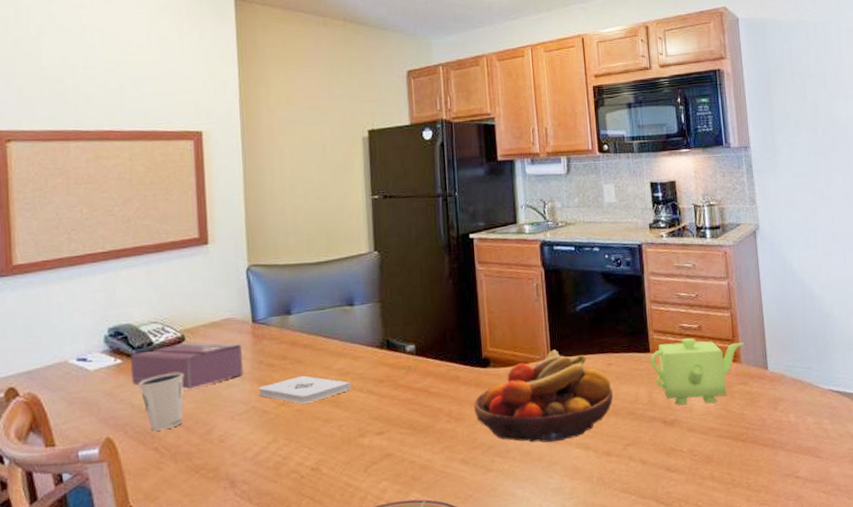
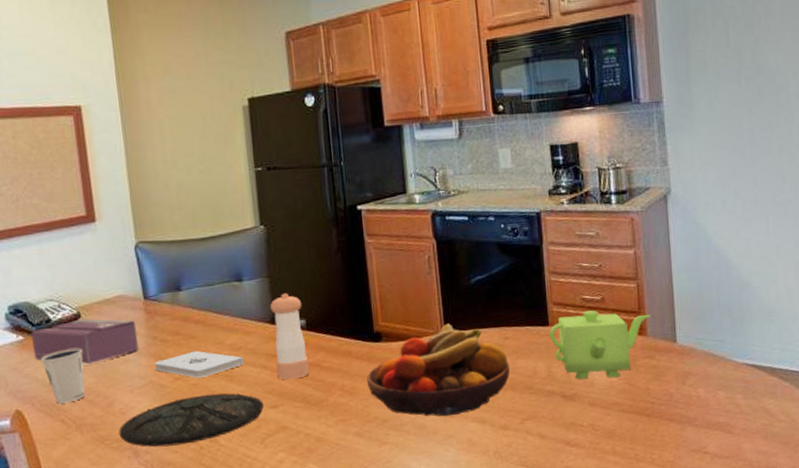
plate: none [215,419,369,477] -> present [118,393,264,447]
pepper shaker: none [380,318,418,406] -> present [269,293,310,380]

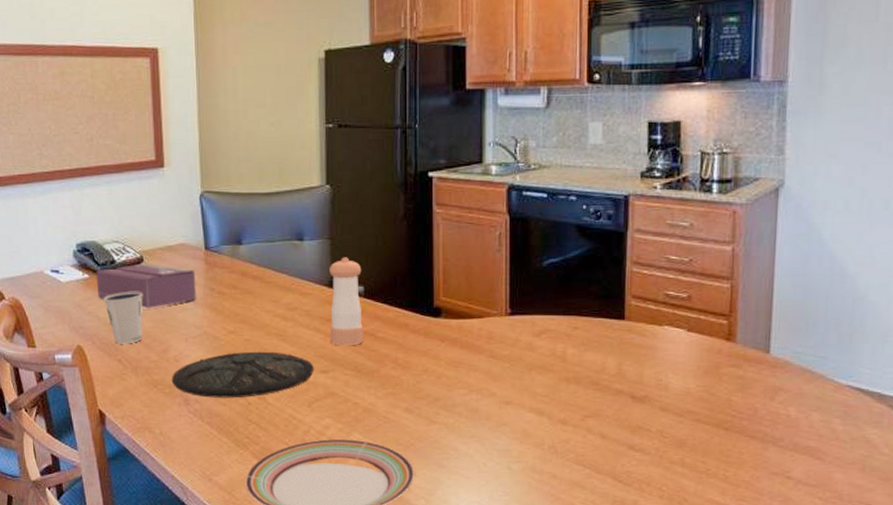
notepad: present [155,350,244,378] -> none [211,306,298,334]
fruit bowl: present [366,323,510,417] -> none [421,306,577,403]
teapot: present [549,310,651,380] -> none [624,308,744,384]

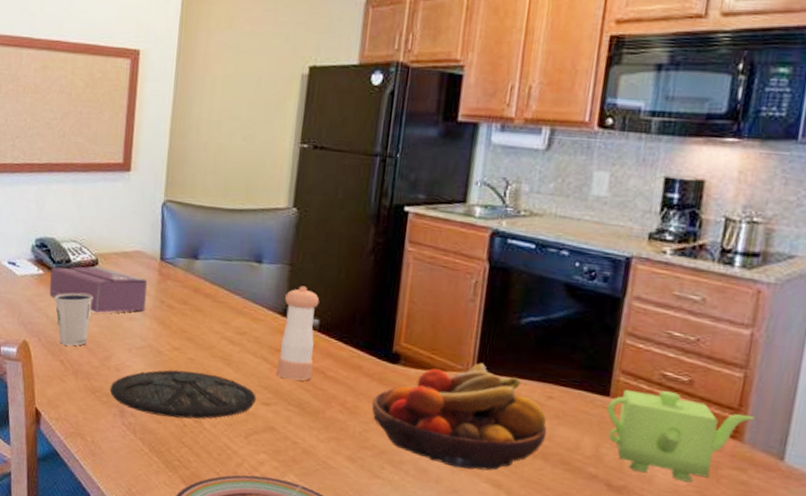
fruit bowl: none [421,306,577,403] -> present [371,363,547,471]
teapot: none [624,308,744,384] -> present [607,390,755,483]

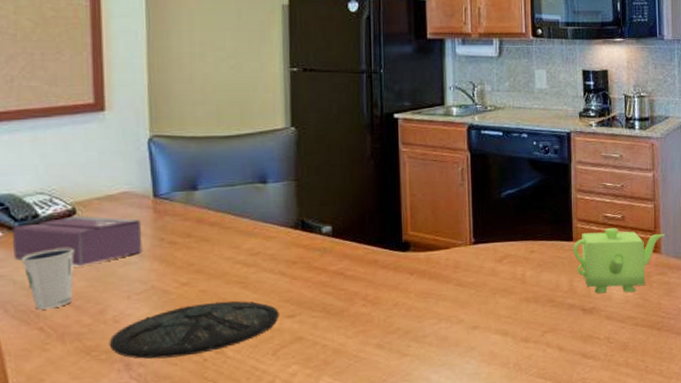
pepper shaker: present [276,286,320,381] -> none [294,198,333,288]
fruit bowl: present [371,363,547,471] -> none [391,235,534,329]

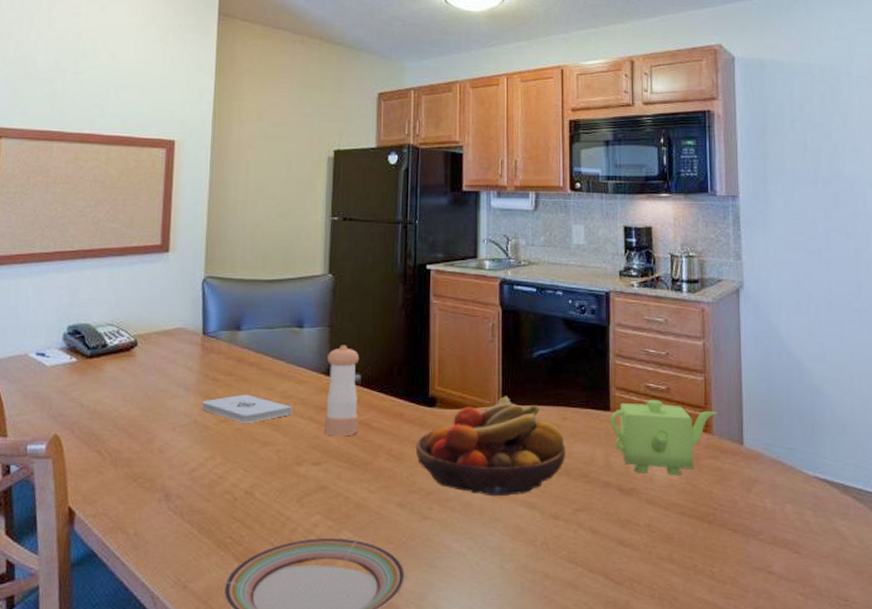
tissue box: present [13,215,143,267] -> none [84,347,191,396]
dixie cup: present [20,248,75,310] -> none [89,377,133,434]
plate: present [109,300,279,359] -> none [153,441,306,493]
notepad: none [160,254,261,284] -> present [202,394,292,423]
pepper shaker: none [294,198,333,288] -> present [324,345,360,437]
fruit bowl: none [391,235,534,329] -> present [415,396,566,497]

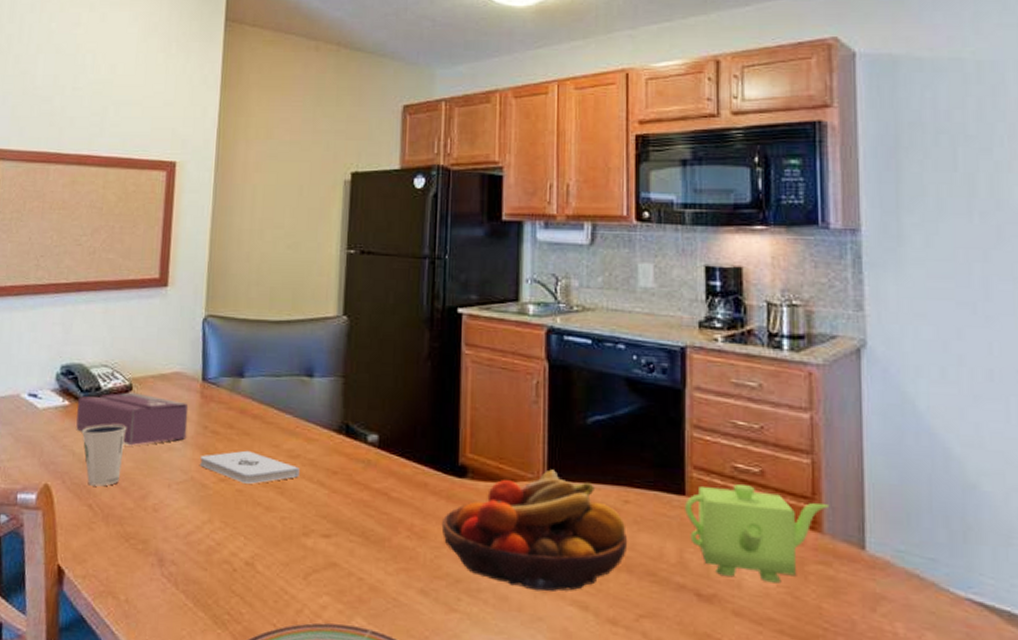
tissue box: none [84,347,191,396] -> present [76,392,189,446]
dixie cup: none [89,377,133,434] -> present [81,424,127,487]
pepper shaker: present [324,345,360,437] -> none [335,399,377,506]

